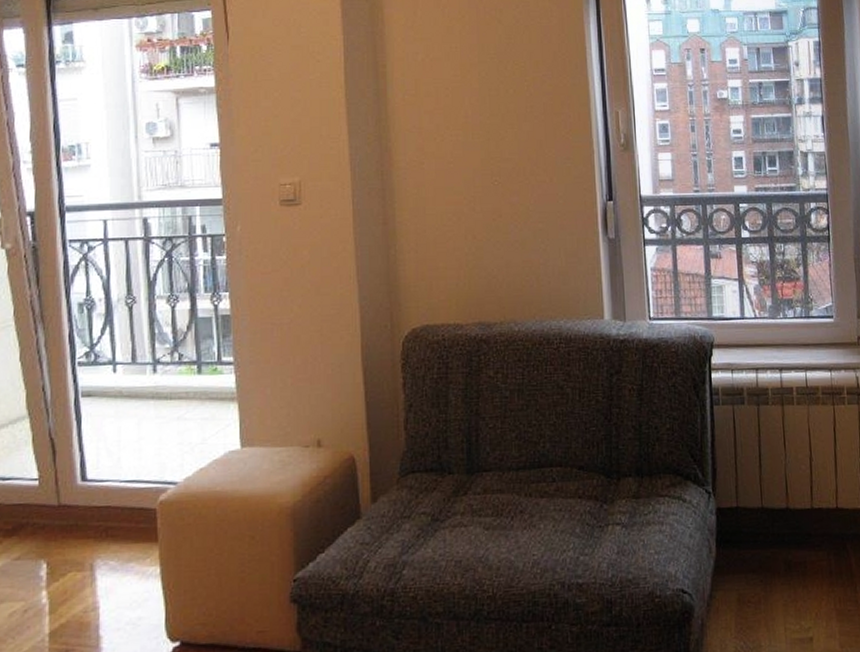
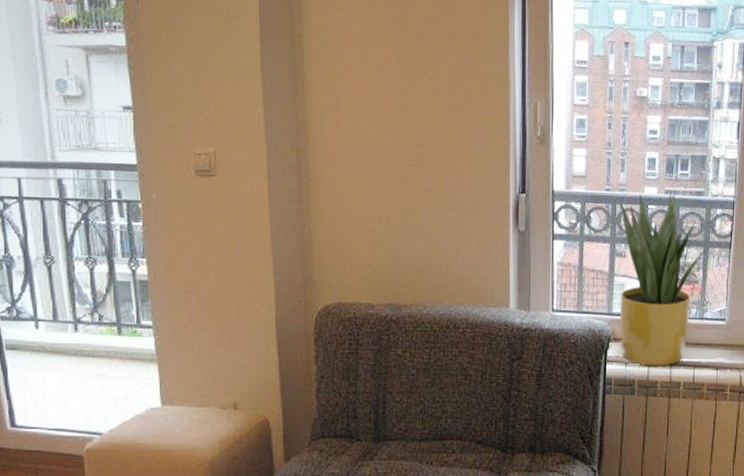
planter: none [710,187,806,372] -> present [619,190,708,366]

